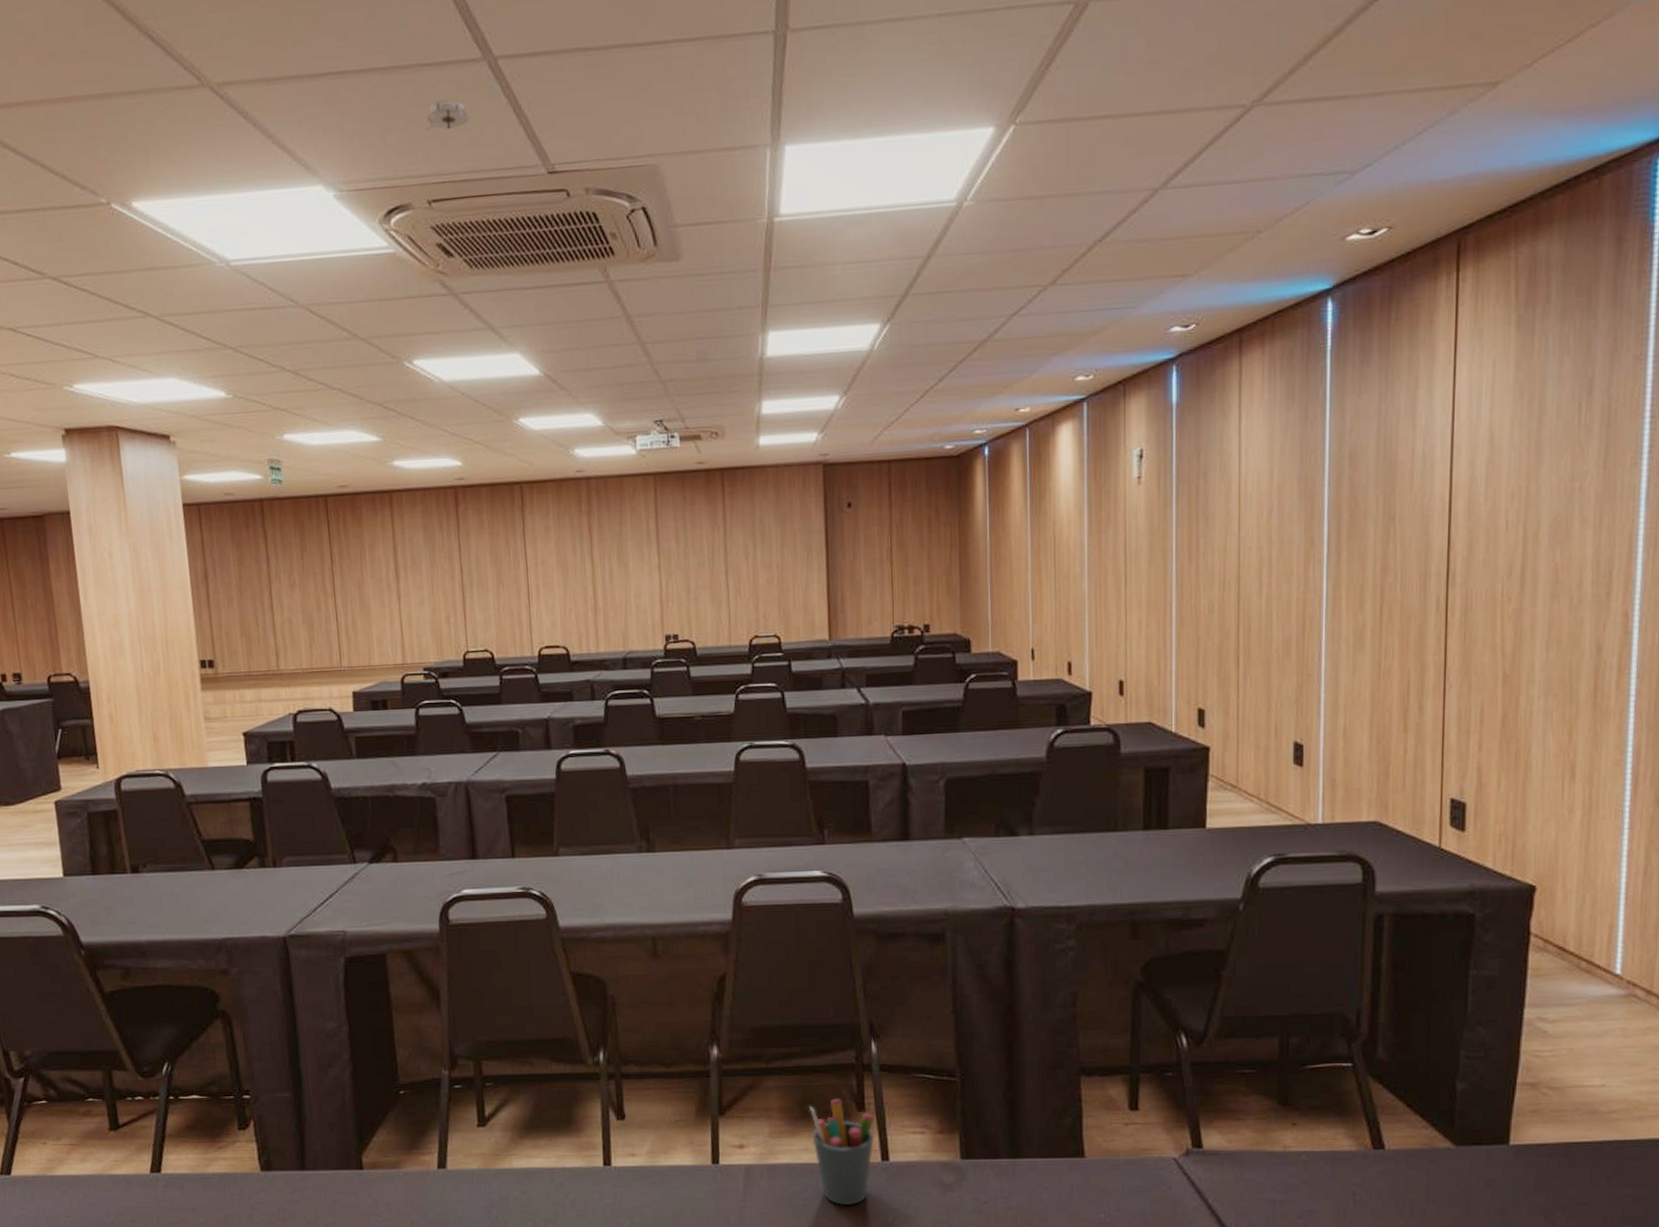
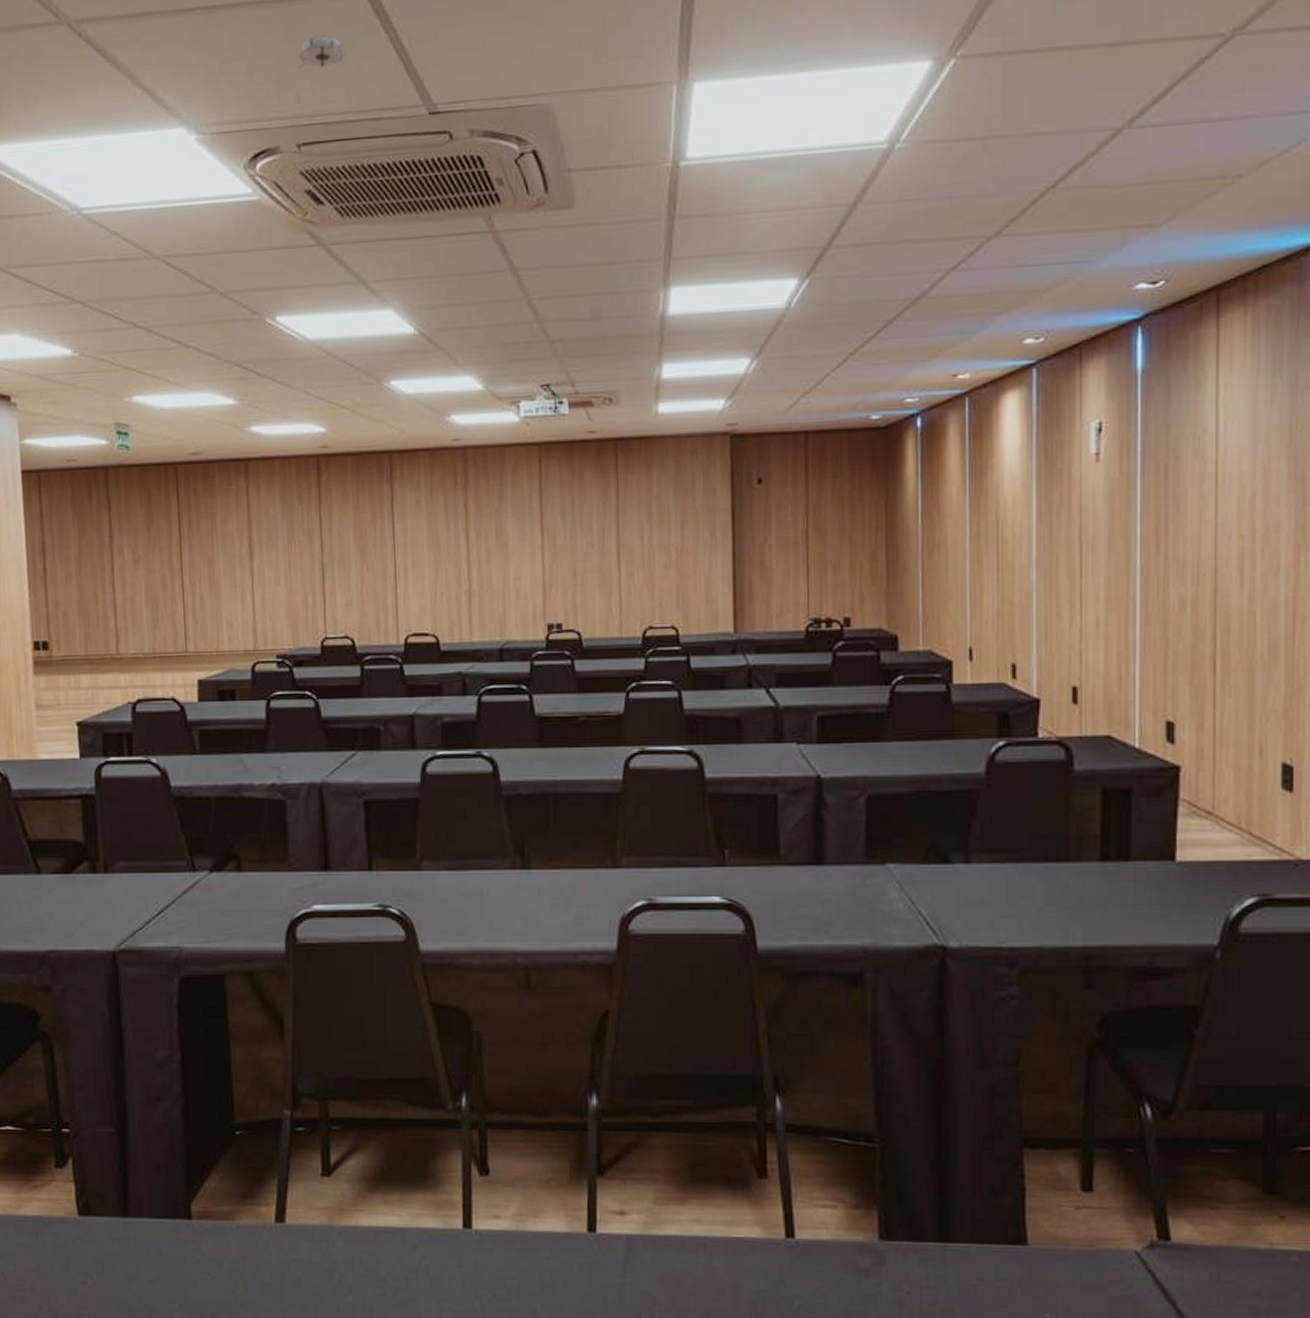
pen holder: present [808,1098,875,1205] -> none [701,1162,779,1288]

